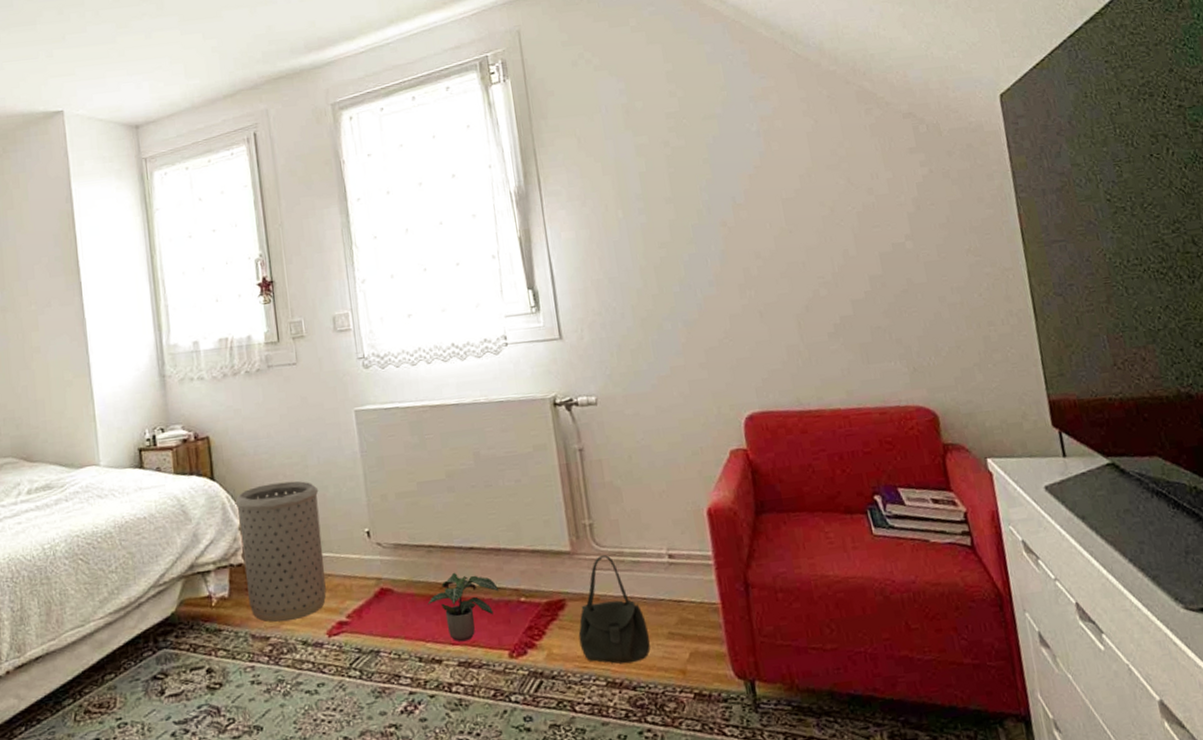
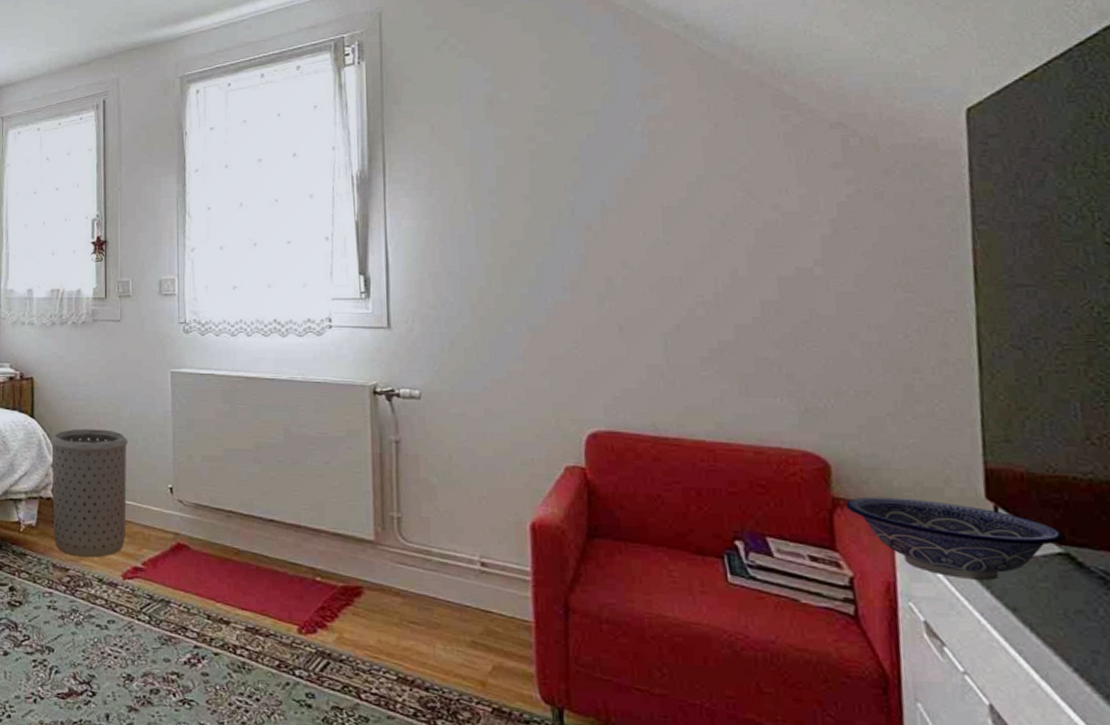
potted plant: present [427,572,498,642] -> none [222,540,294,609]
handbag: present [578,554,651,664] -> none [373,550,450,664]
decorative bowl: none [953,434,1109,499] -> present [845,496,1064,580]

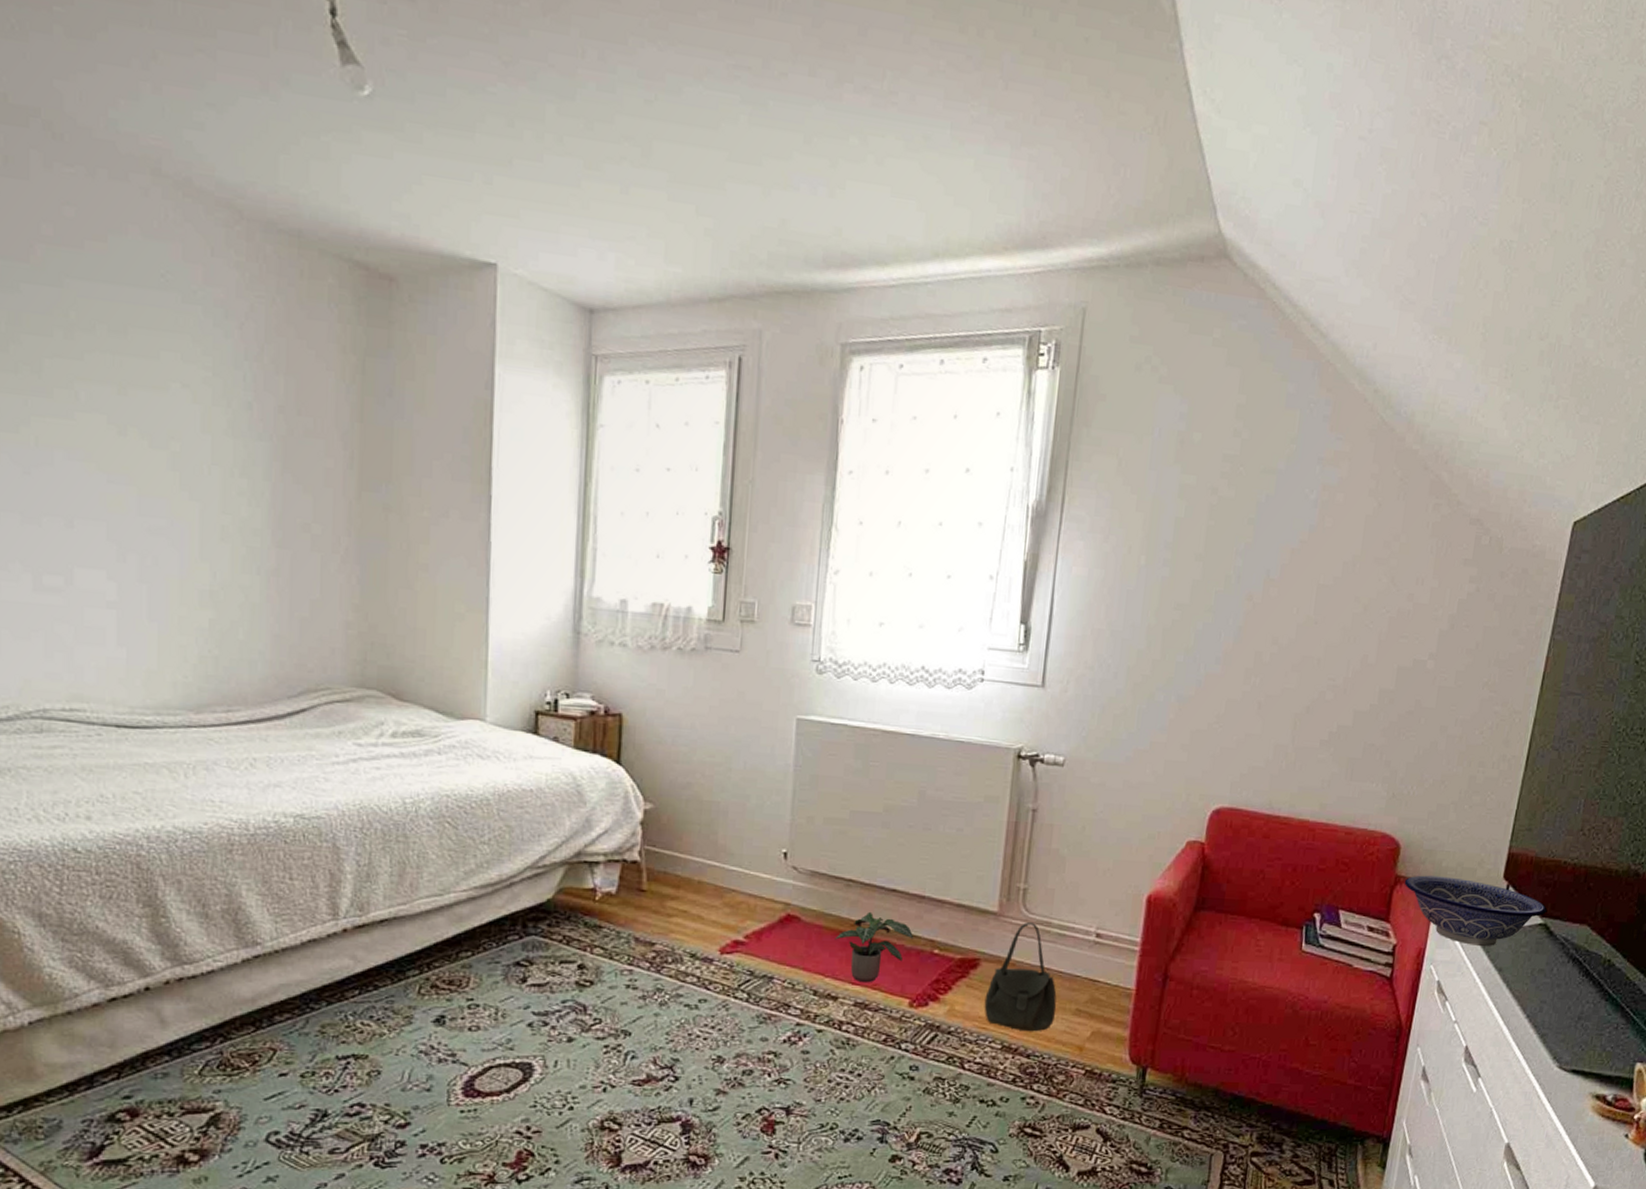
laundry basket: present [50,429,129,557] -> none [638,780,739,930]
potted plant: none [222,540,294,609] -> present [835,911,913,983]
handbag: none [373,550,450,664] -> present [984,921,1057,1032]

